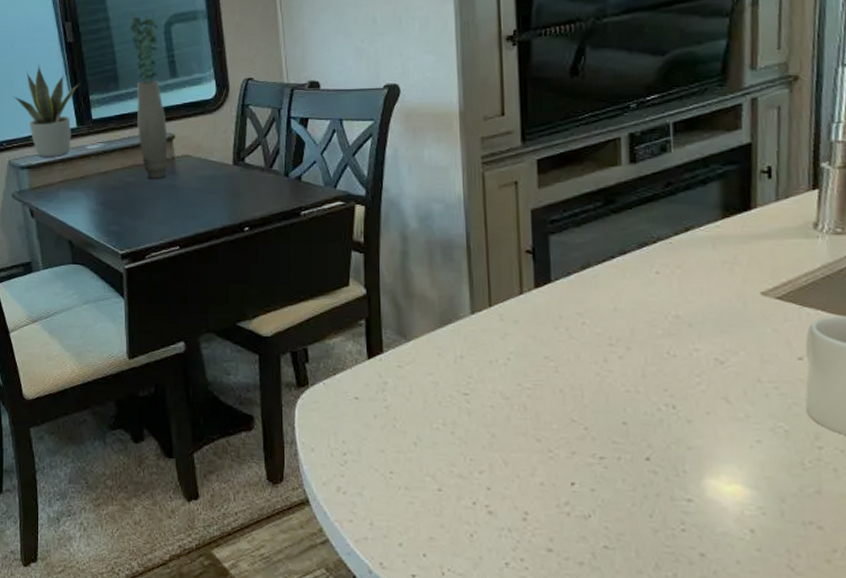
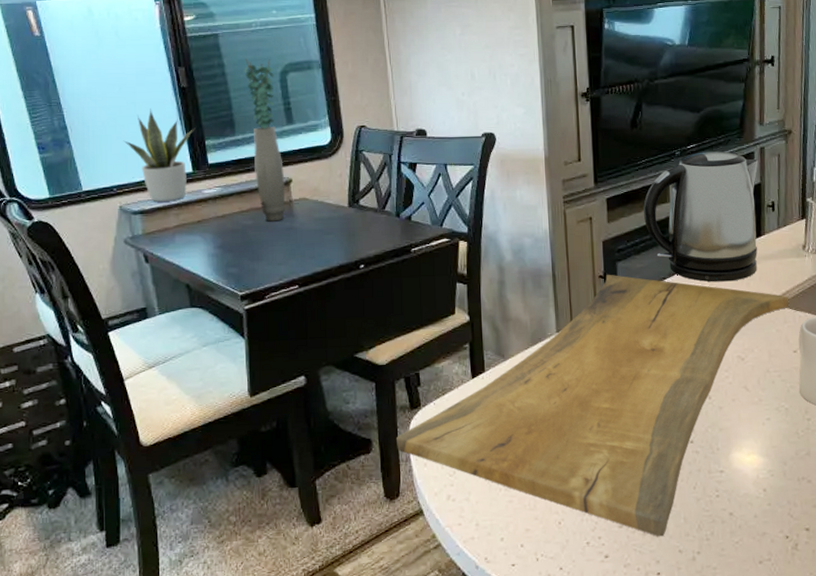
cutting board: none [281,249,793,570] -> present [397,274,790,537]
kettle: none [586,103,748,265] -> present [643,151,758,283]

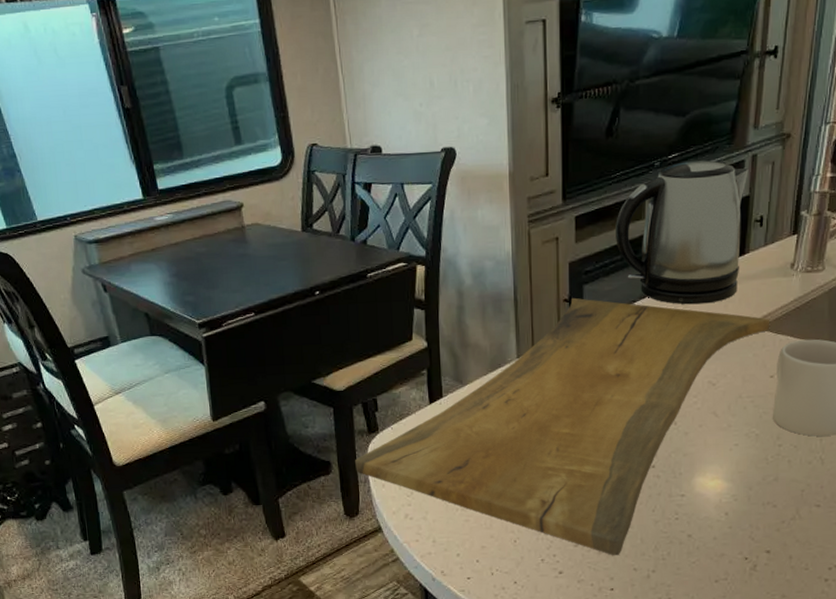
potted plant: present [123,109,195,203] -> none [72,132,143,231]
vase: present [244,58,286,222] -> none [188,73,238,249]

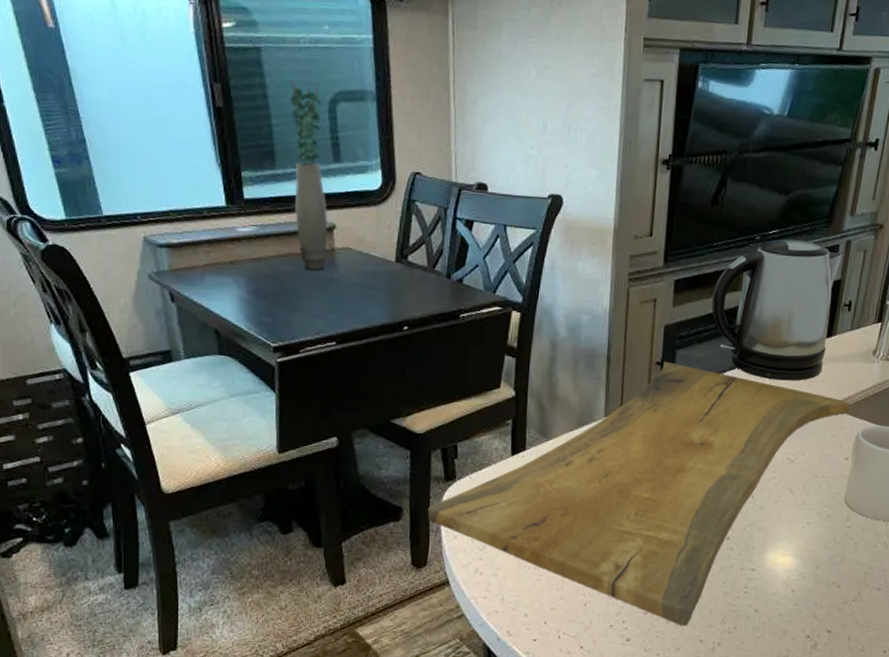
vase: none [188,73,238,249] -> present [288,80,328,271]

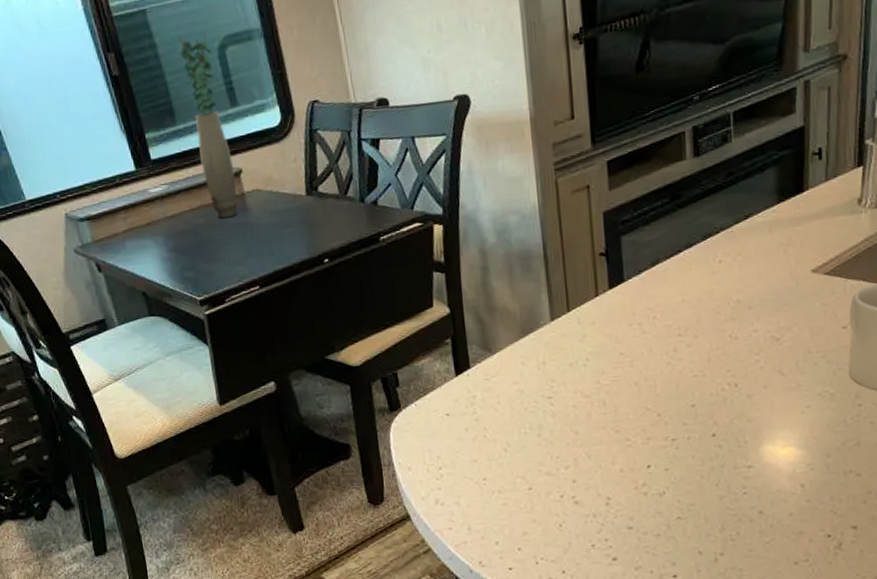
cutting board: present [428,361,850,626] -> none [377,250,839,538]
kettle: present [711,239,842,381] -> none [653,90,802,252]

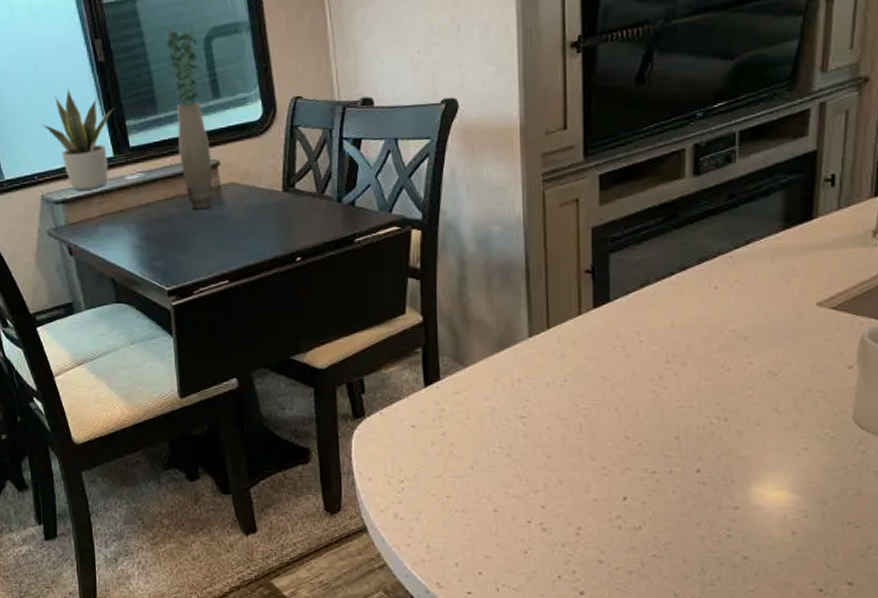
potted plant: none [60,103,133,207] -> present [42,88,115,191]

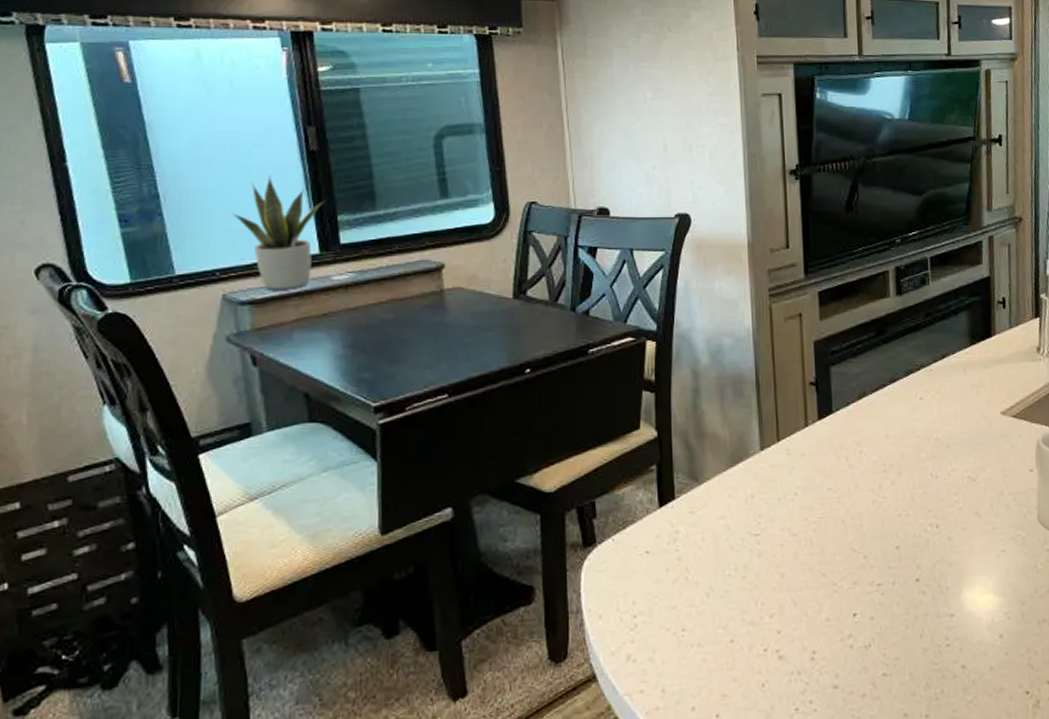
vase: present [165,23,213,210] -> none [390,118,436,316]

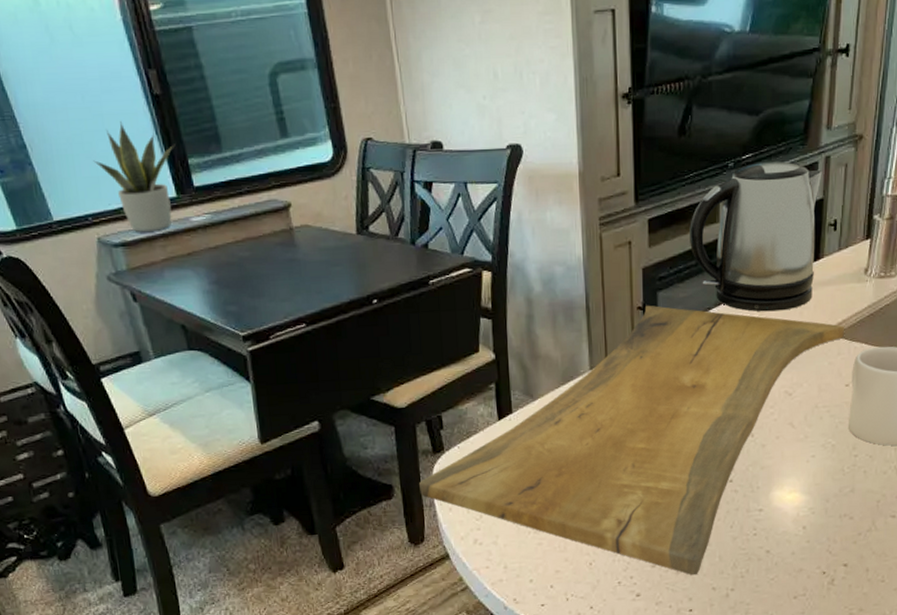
cutting board: none [565,380,1024,698] -> present [419,305,845,575]
kettle: none [860,240,988,390] -> present [690,161,822,312]

